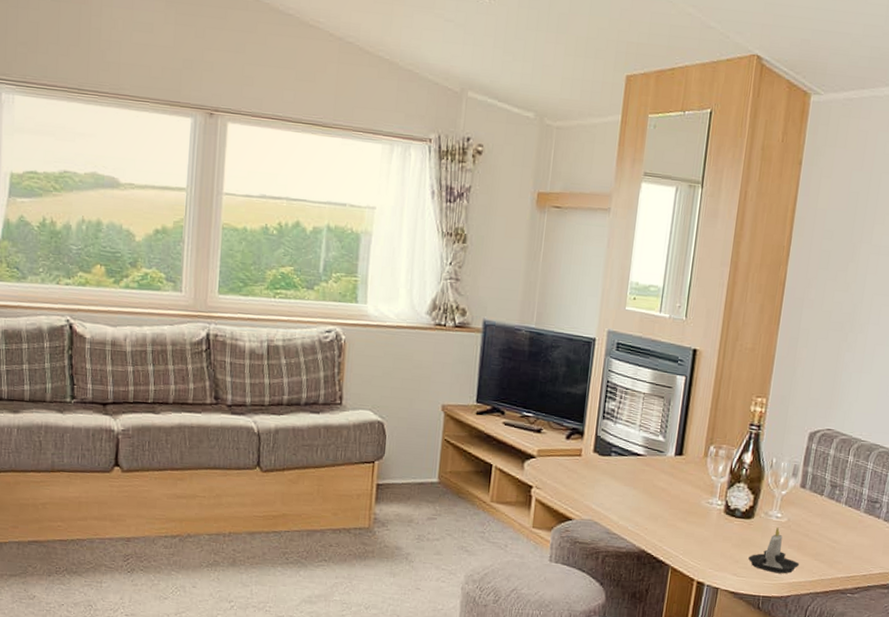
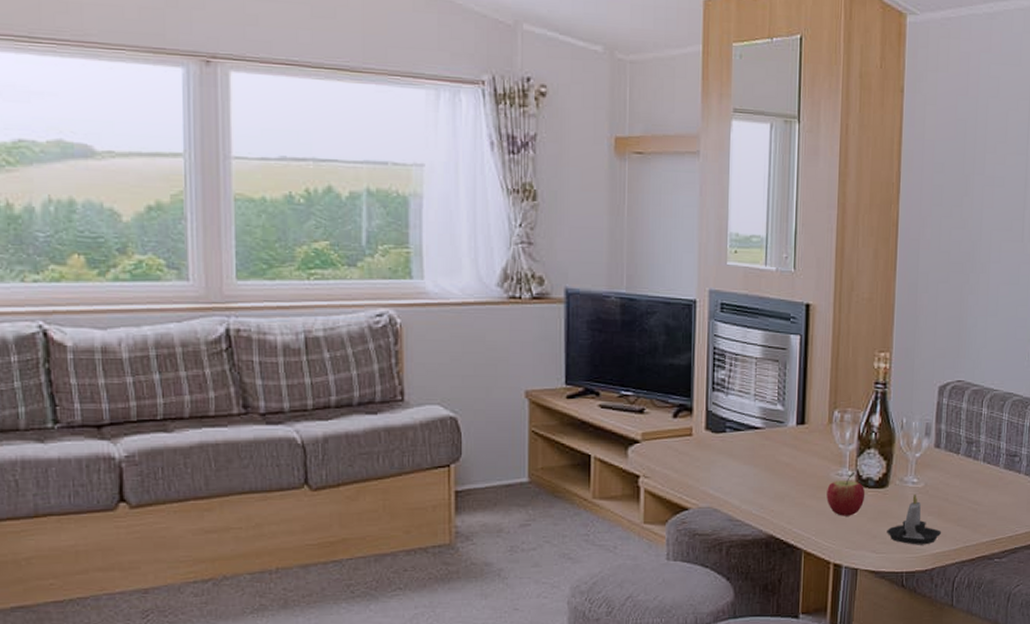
apple: none [696,501,732,541] -> present [826,471,865,516]

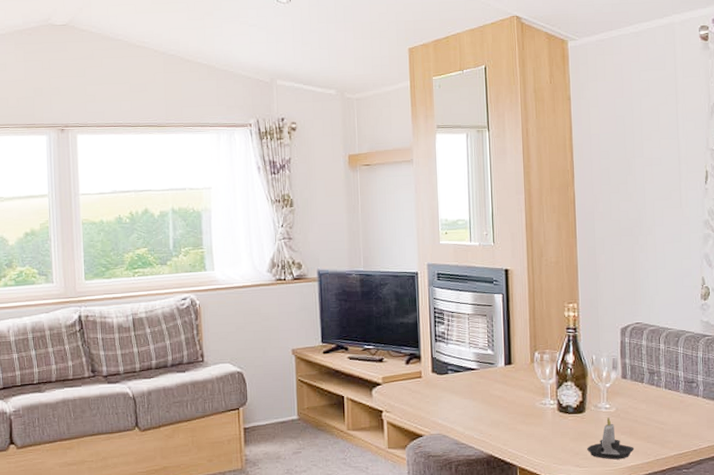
apple: present [826,471,865,516] -> none [534,401,567,438]

